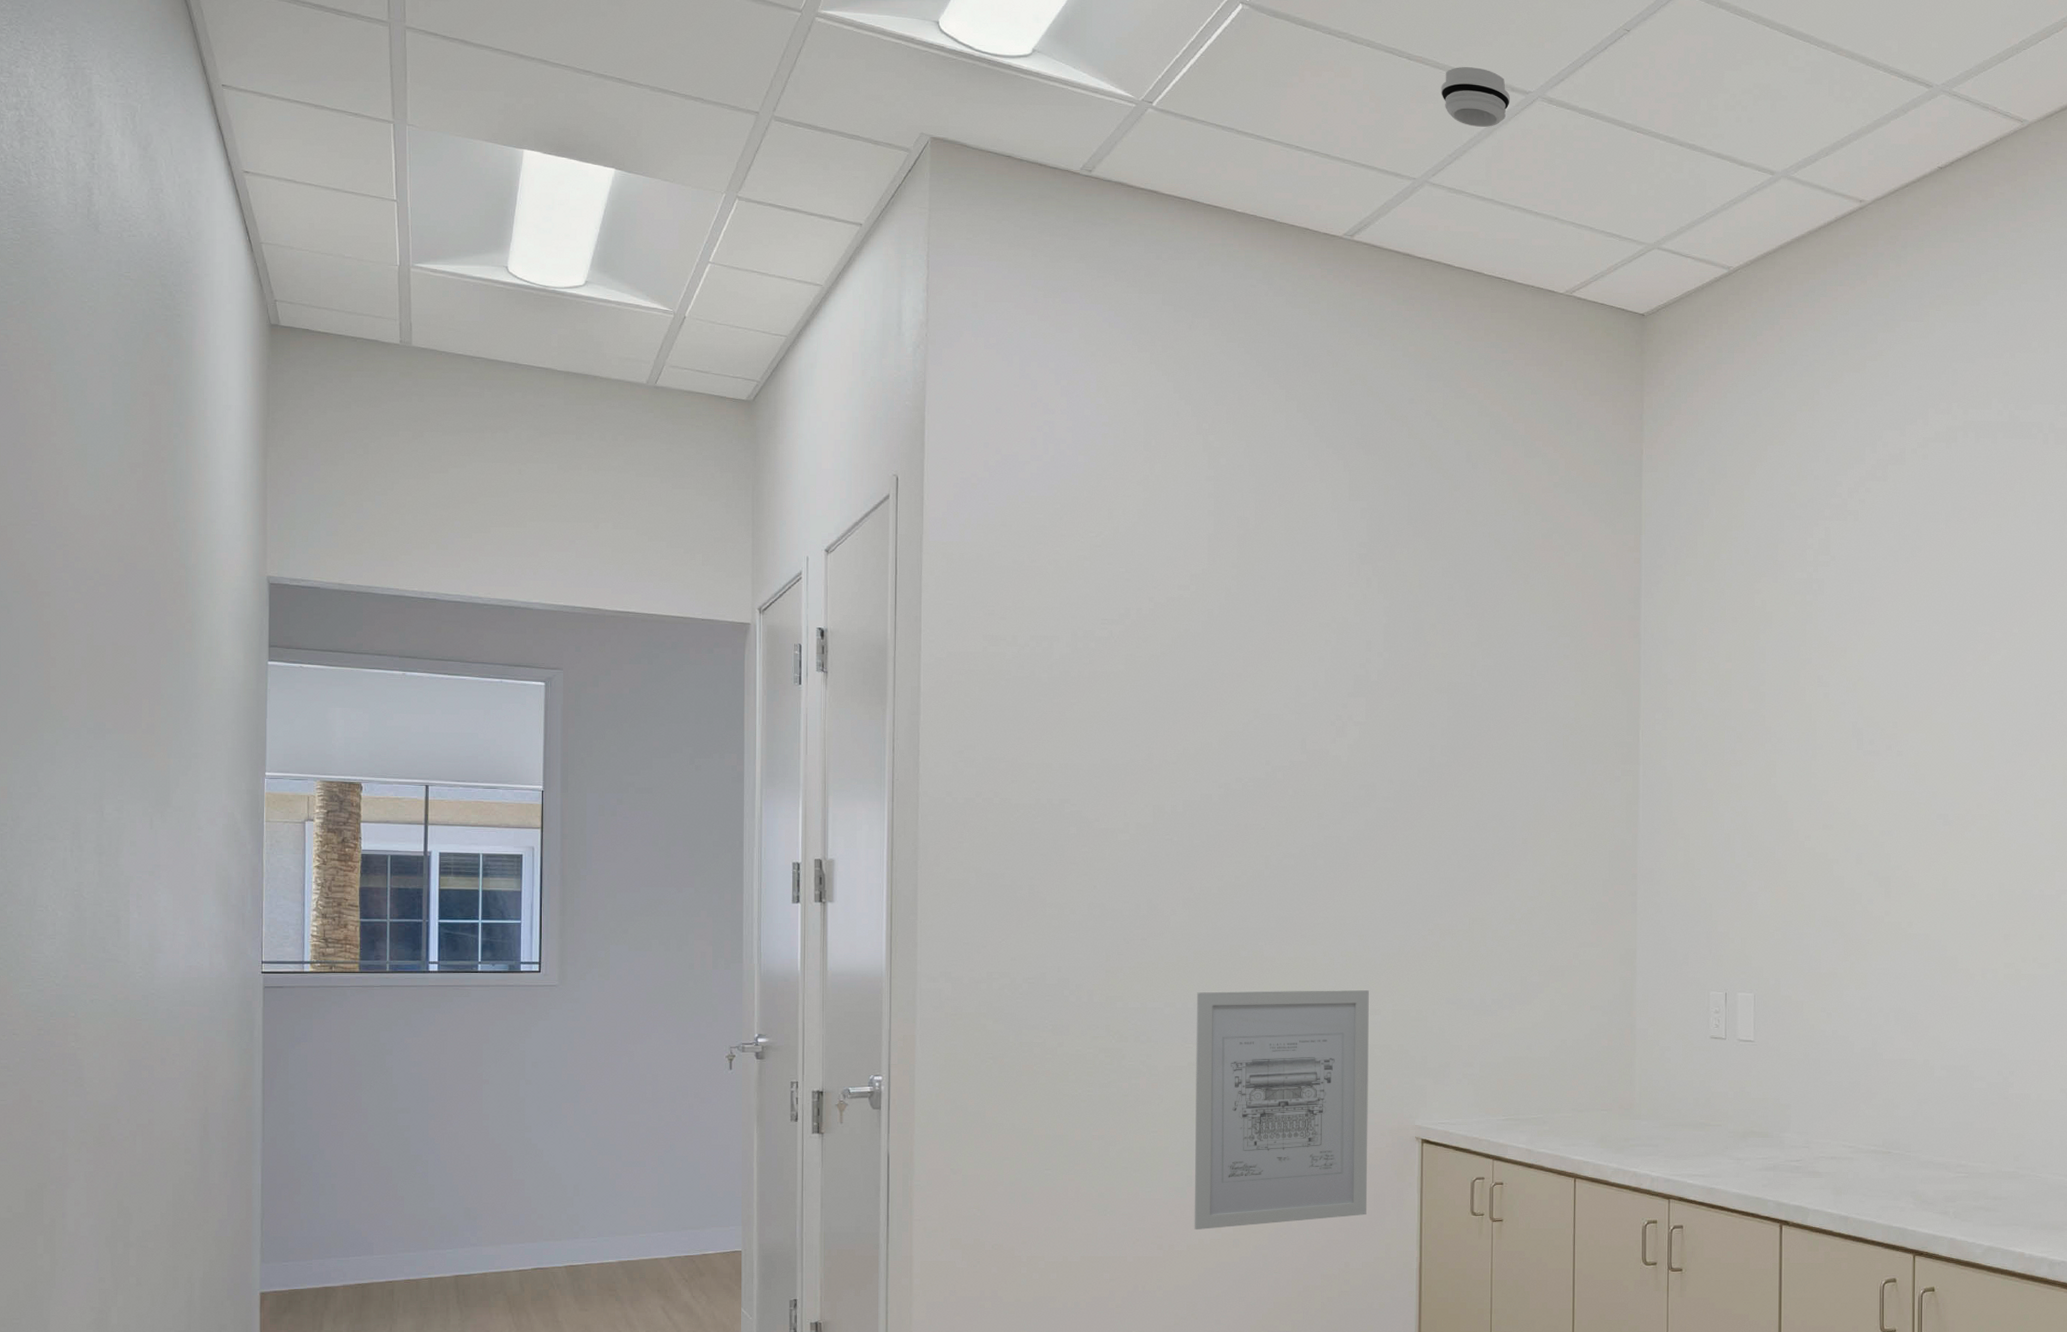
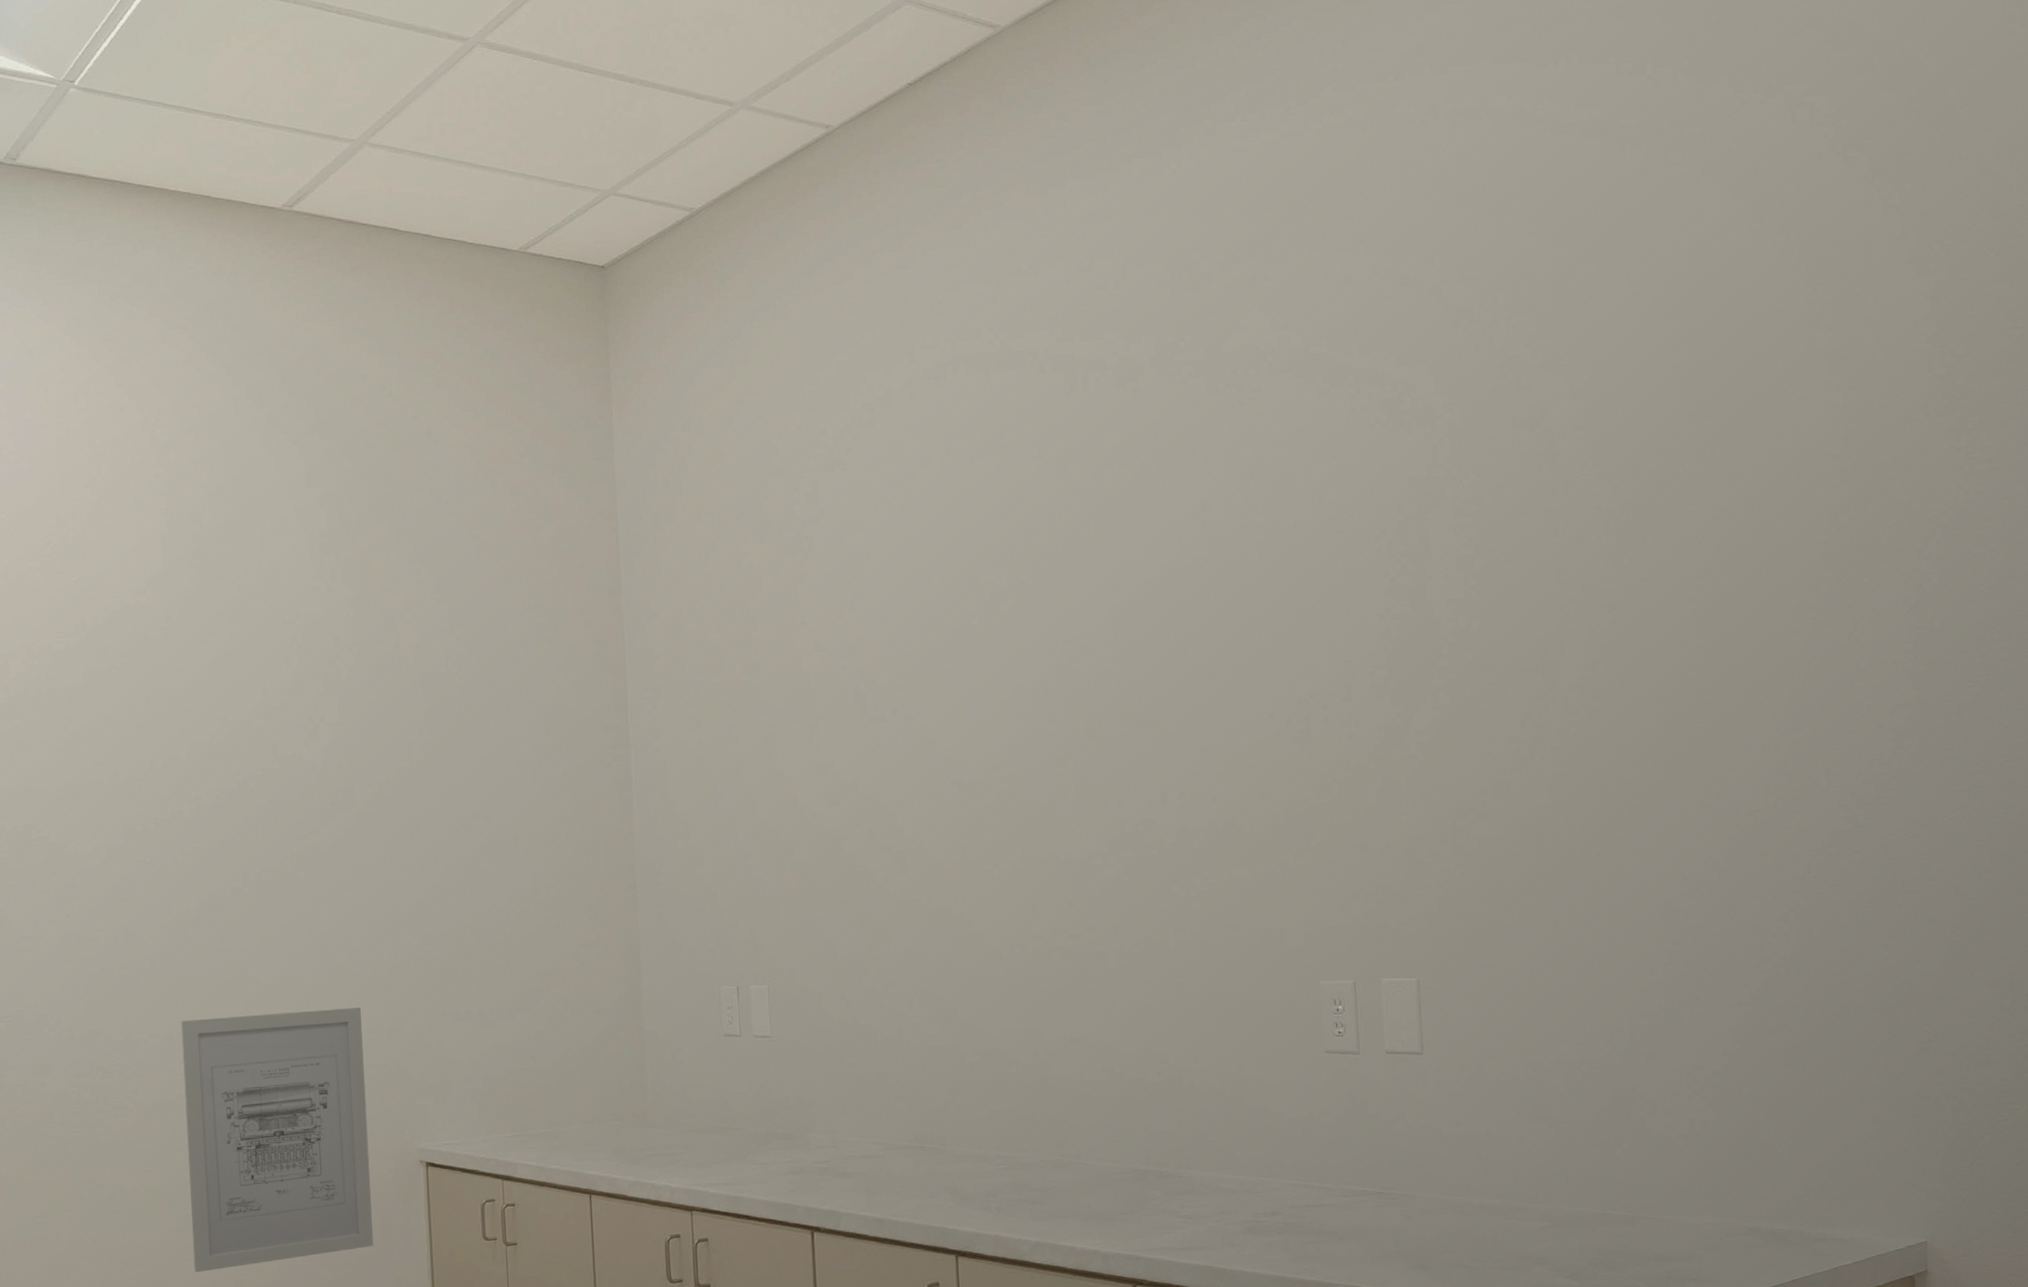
smoke detector: present [1441,67,1510,127] -> none [374,16,448,80]

